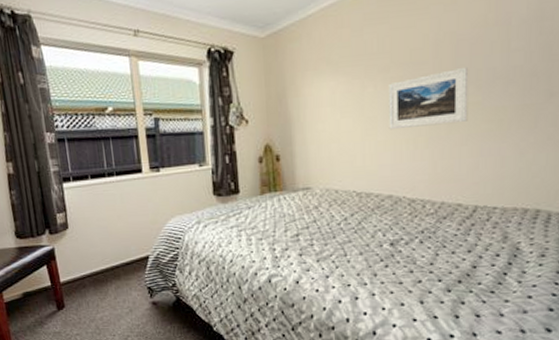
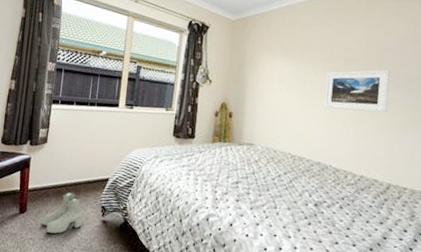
boots: none [85,277,130,326] -> present [42,191,84,234]

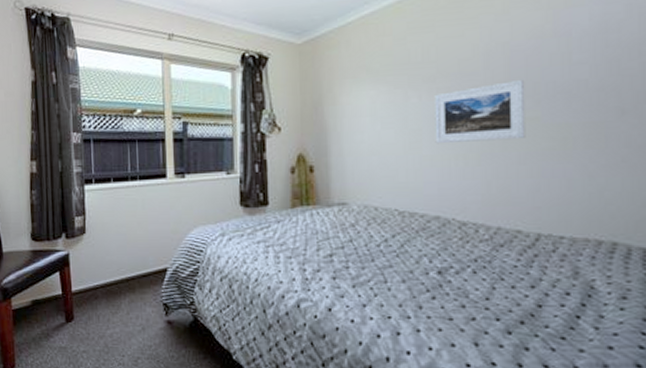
boots: present [42,191,84,234] -> none [94,289,143,344]

